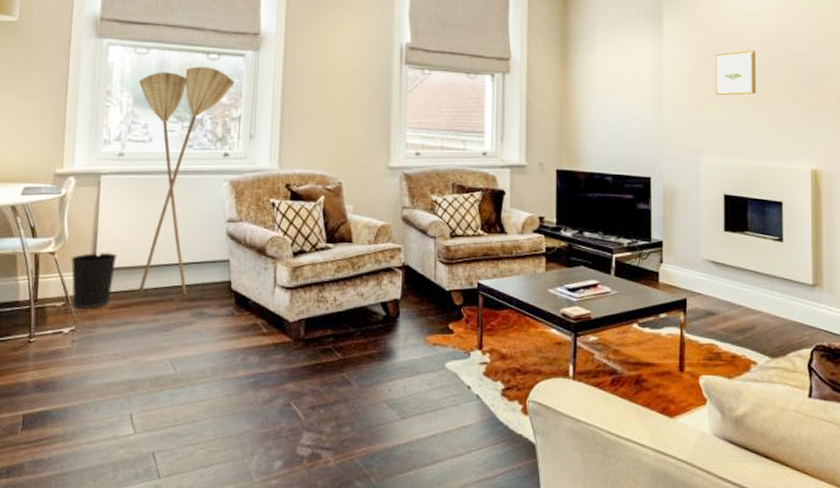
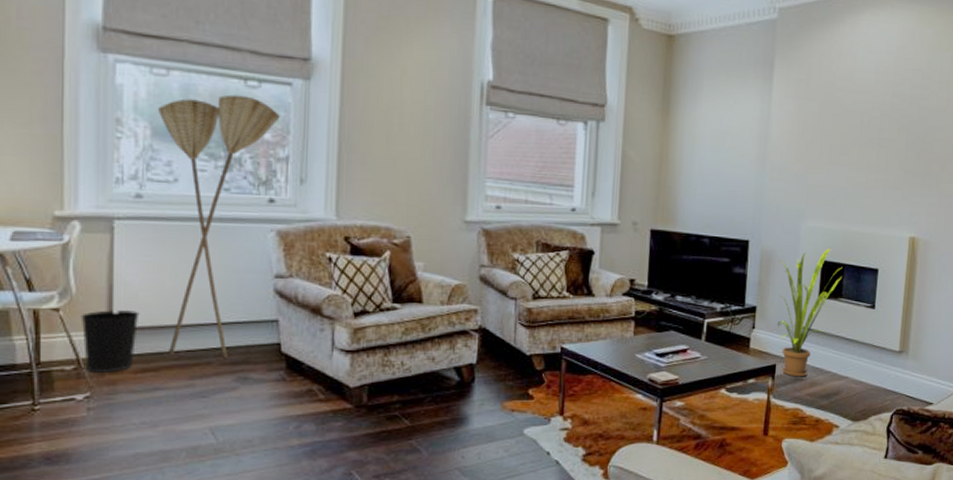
house plant: none [681,182,746,312] -> present [777,247,843,377]
wall art: present [715,51,756,96] -> none [822,110,867,157]

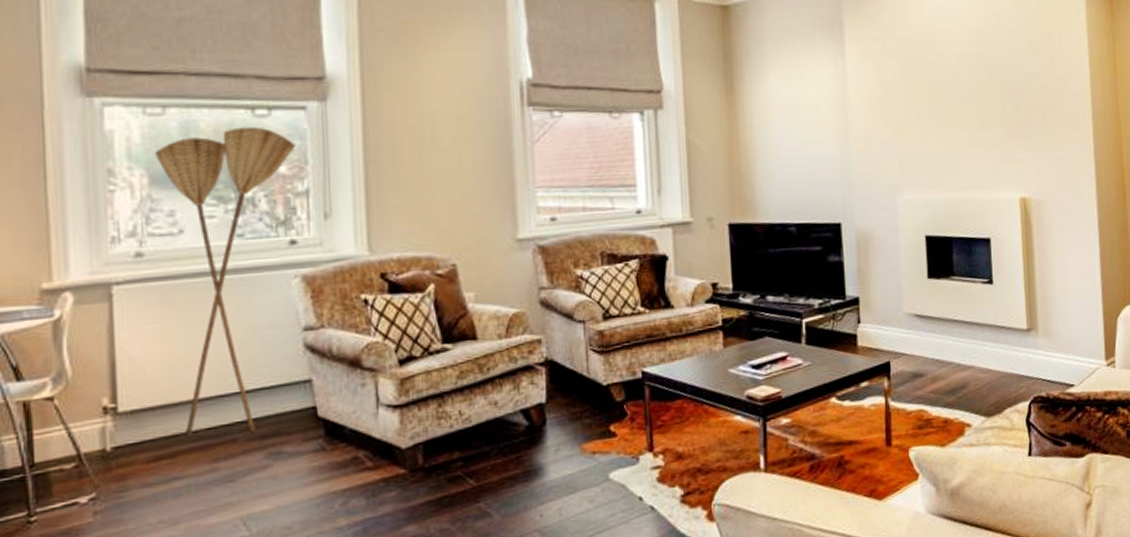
wastebasket: present [80,309,140,374] -> none [79,388,149,470]
house plant: present [777,247,843,377] -> none [877,220,951,374]

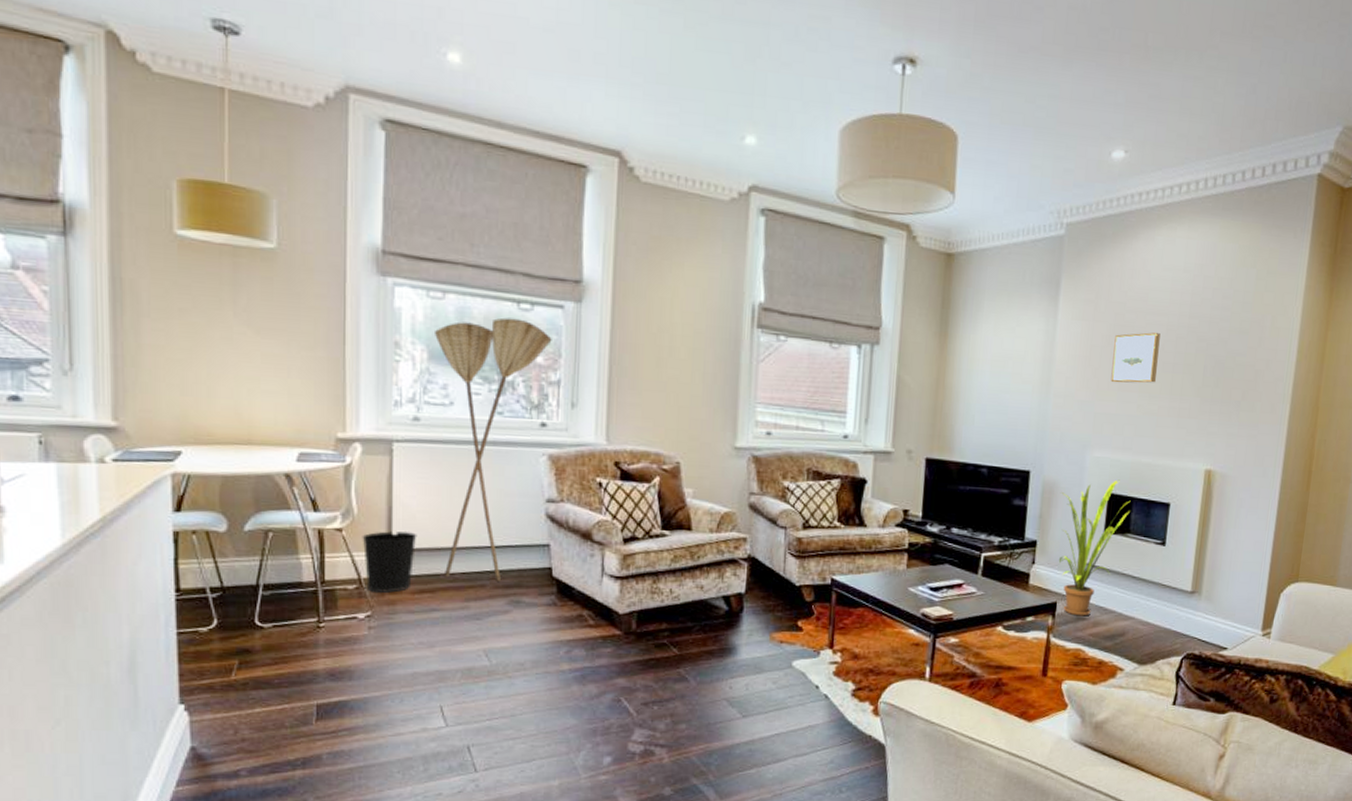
wastebasket: none [79,388,149,470] -> present [362,531,417,594]
house plant: none [877,220,951,374] -> present [1058,479,1131,616]
wall art: none [907,64,955,120] -> present [1111,332,1160,383]

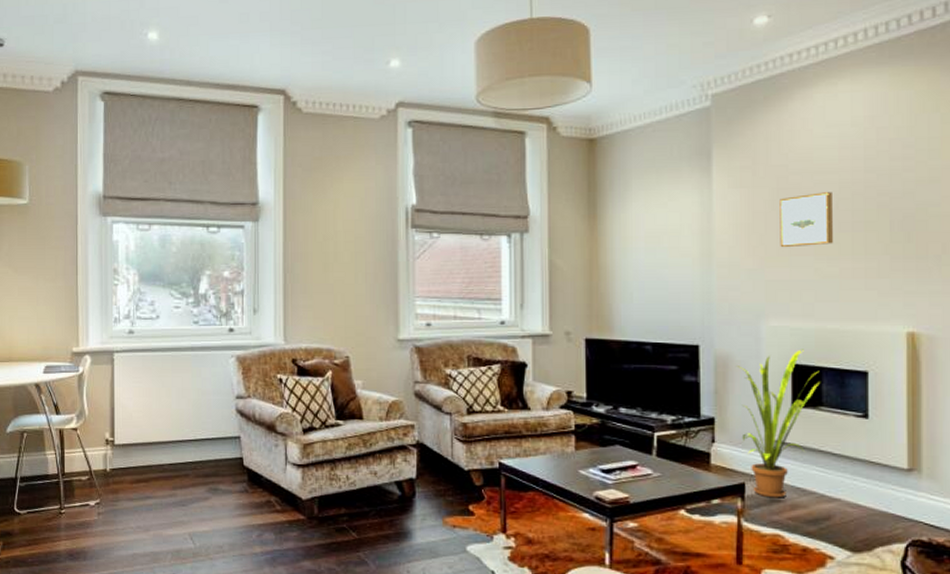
wastebasket: present [362,531,417,594] -> none [92,428,134,484]
floor lamp: present [435,317,552,581] -> none [144,240,236,471]

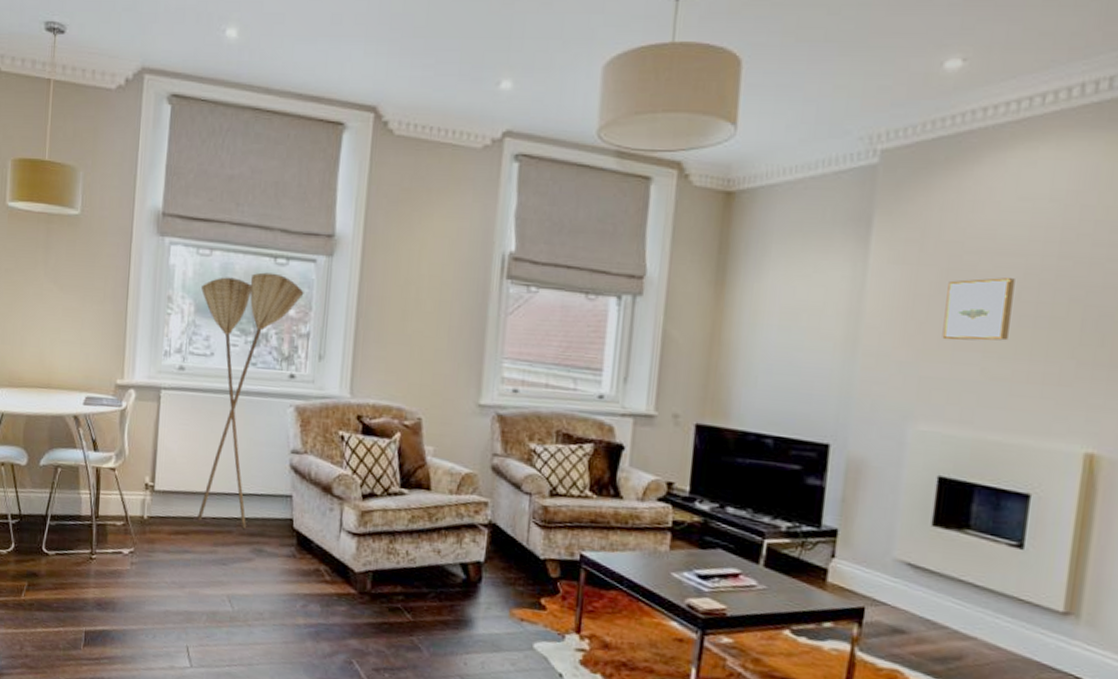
floor lamp: none [144,240,236,471] -> present [196,272,304,529]
house plant: present [736,349,820,498] -> none [867,460,971,629]

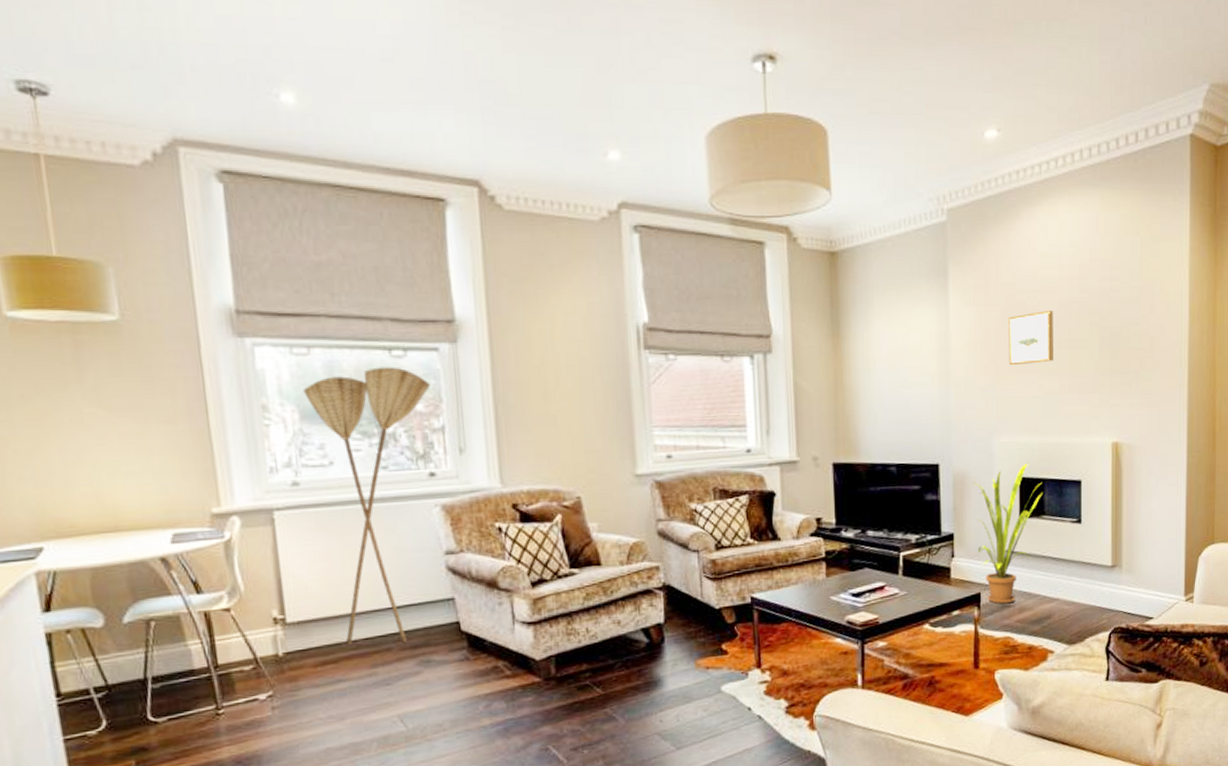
house plant: none [867,460,971,629] -> present [972,462,1042,604]

